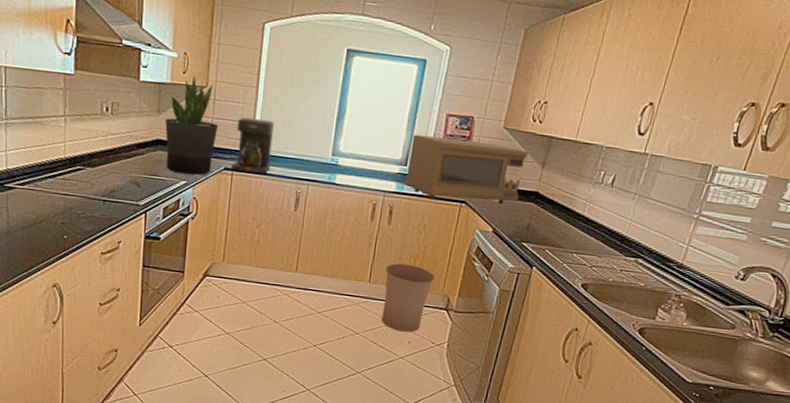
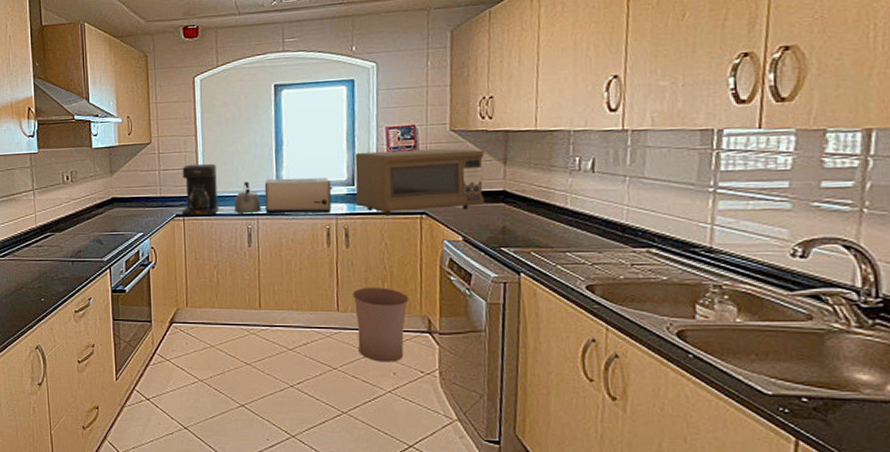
planter: present [165,75,219,175] -> none [118,135,166,227]
kettle: none [286,145,314,178] -> present [234,181,261,214]
toaster: none [317,146,386,189] -> present [264,177,333,214]

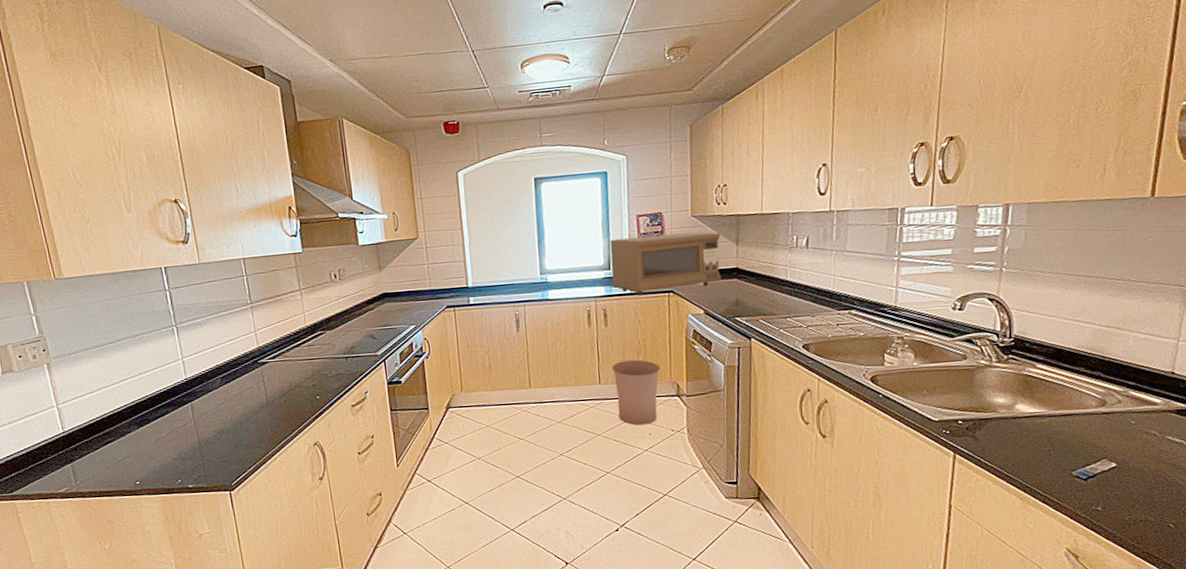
coffee maker: present [181,163,219,216] -> none [450,255,488,307]
kettle: present [234,181,261,214] -> none [501,271,527,302]
toaster: present [264,177,333,214] -> none [529,264,592,300]

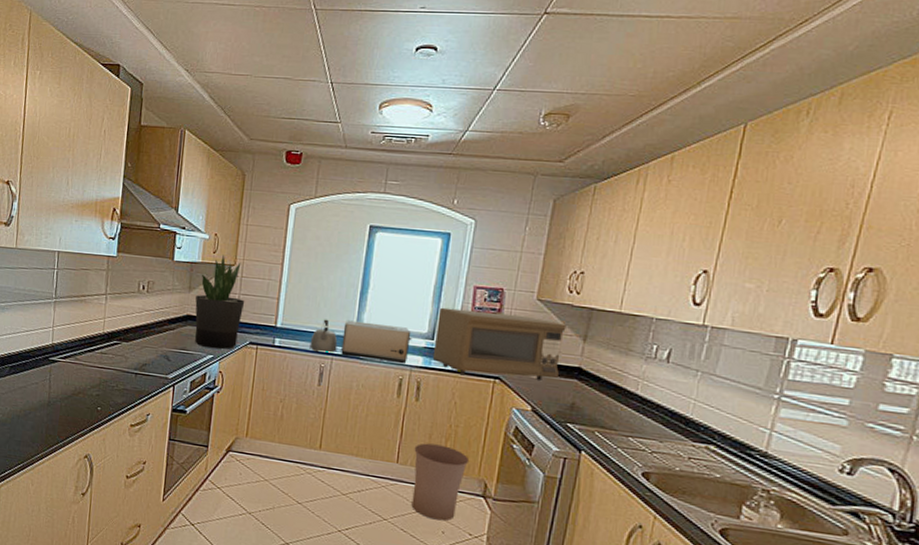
planter: none [387,230,435,320] -> present [195,254,245,349]
kettle: none [501,271,527,302] -> present [309,319,338,353]
toaster: none [529,264,592,300] -> present [341,320,412,364]

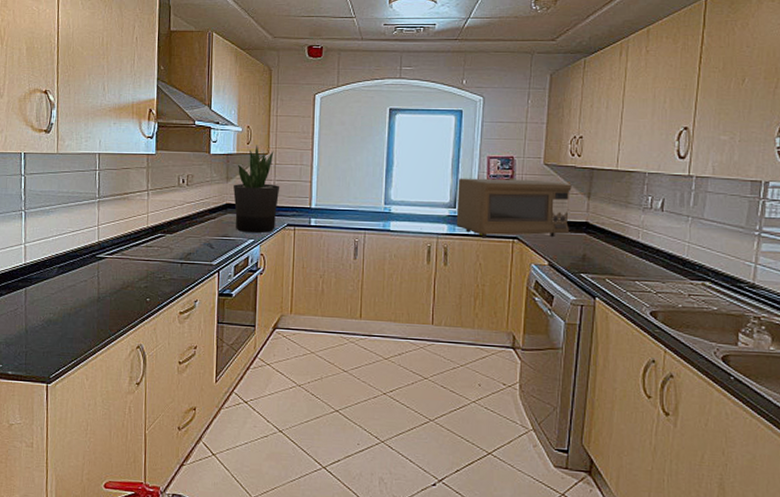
kettle: present [309,319,338,353] -> none [343,197,369,228]
toaster: present [341,320,412,364] -> none [372,196,436,233]
waste bin: present [411,443,470,521] -> none [447,303,498,374]

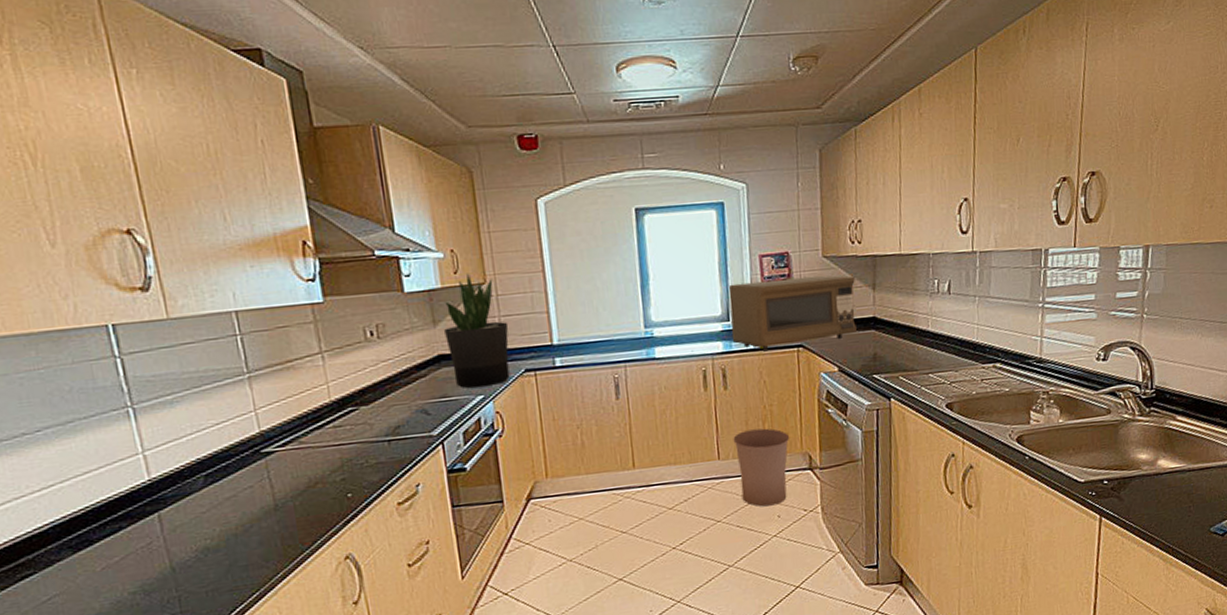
waste bin: none [447,303,498,374] -> present [733,428,790,507]

